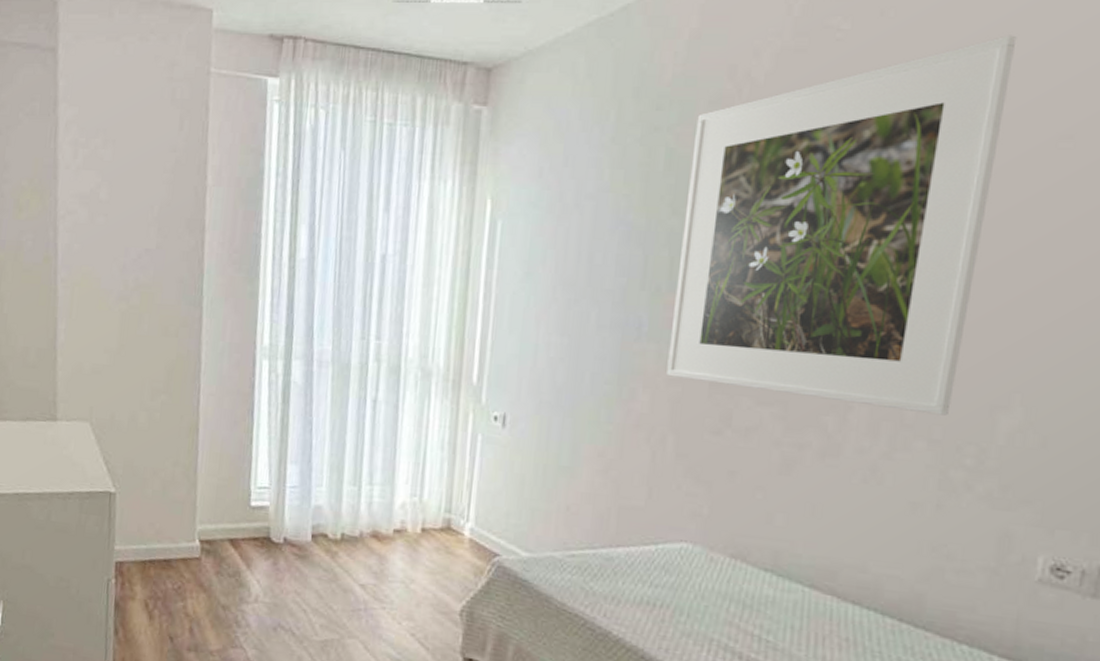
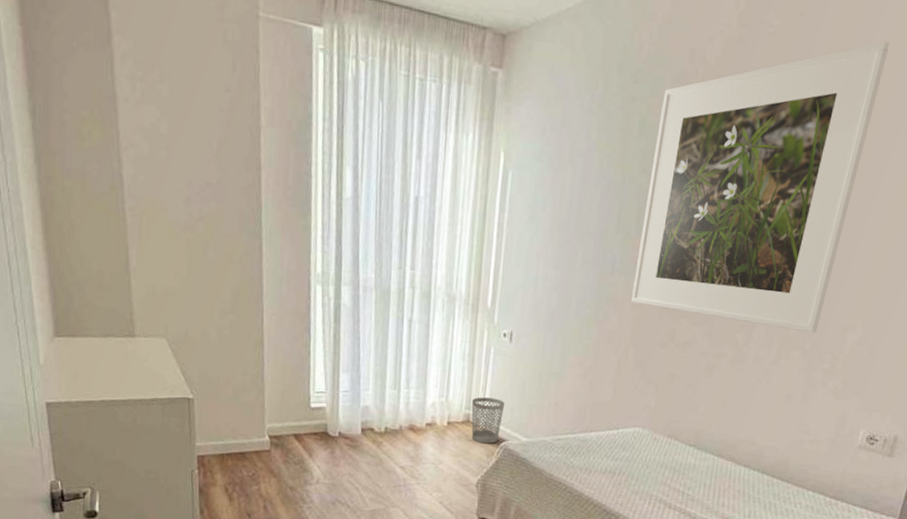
wastebasket: none [453,497,497,559] -> present [471,397,505,444]

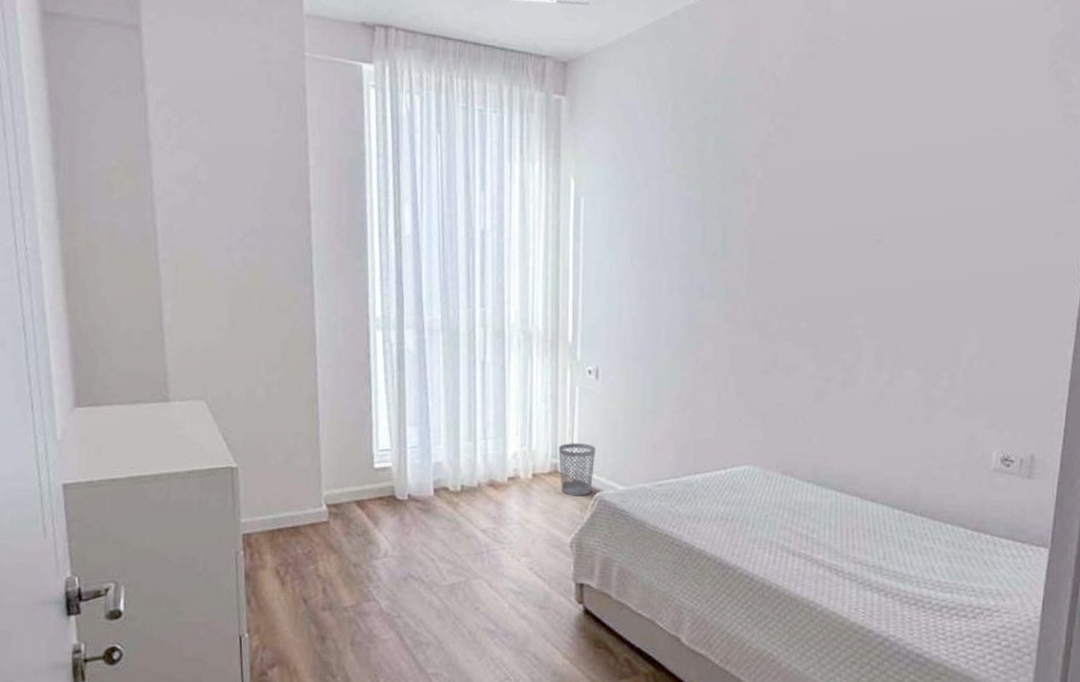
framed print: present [631,41,890,333] -> none [725,50,960,348]

